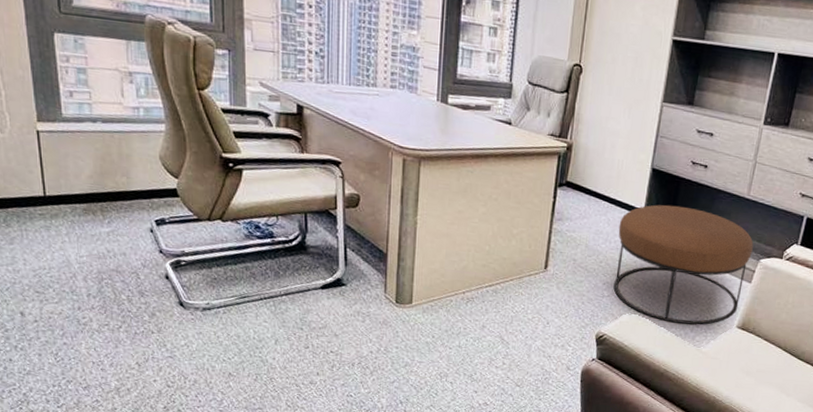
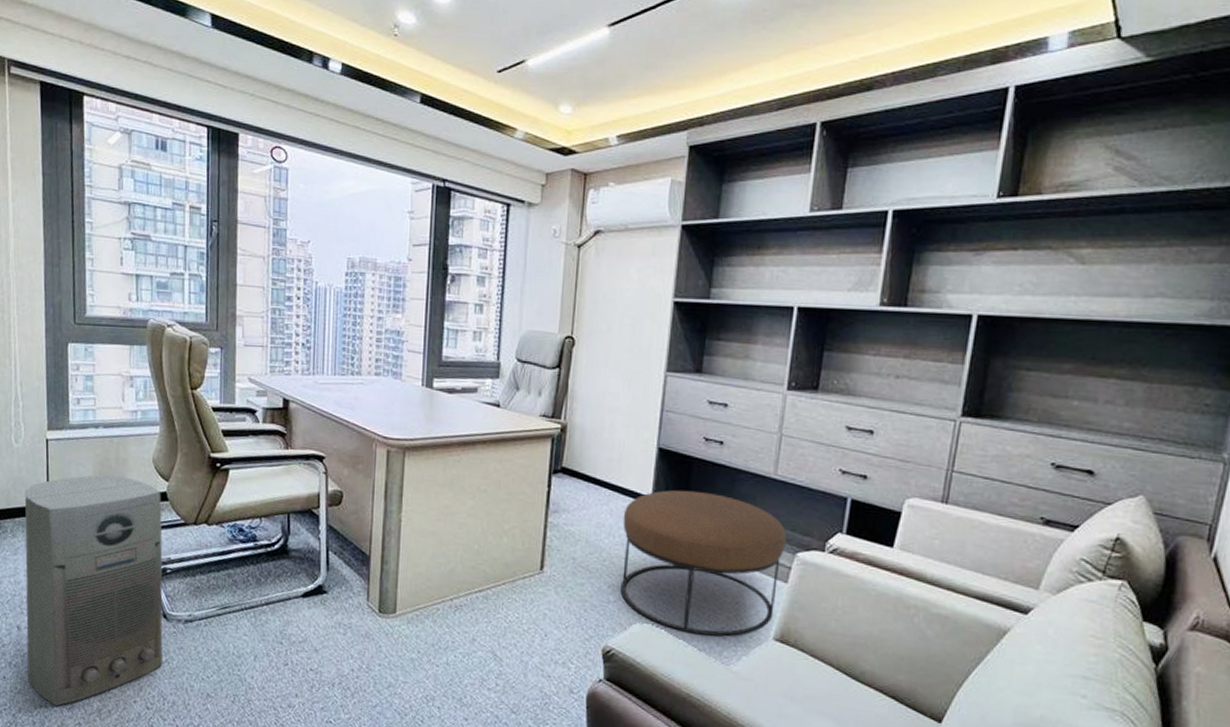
air purifier: none [16,169,182,386] -> present [24,475,163,707]

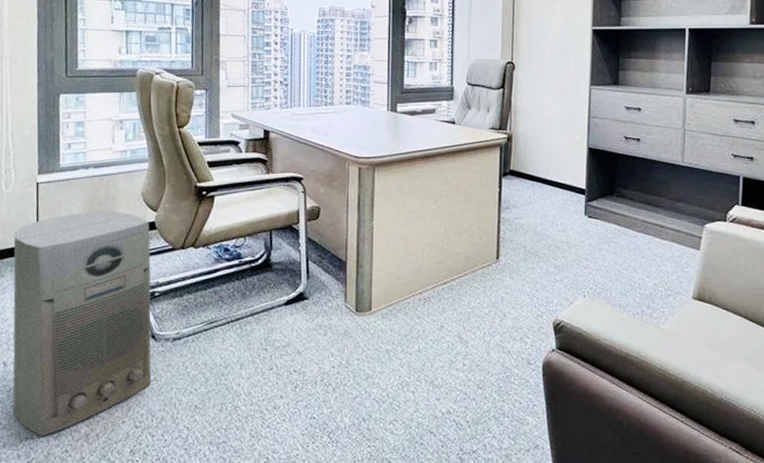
ottoman: present [620,490,787,637] -> none [563,181,696,301]

